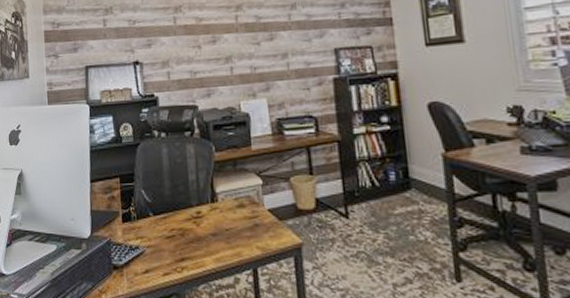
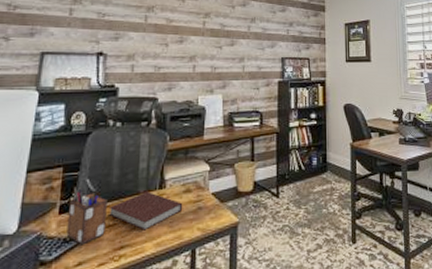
desk organizer: none [129,196,165,254] -> present [66,186,107,245]
notebook: none [166,205,239,245] -> present [109,192,183,231]

